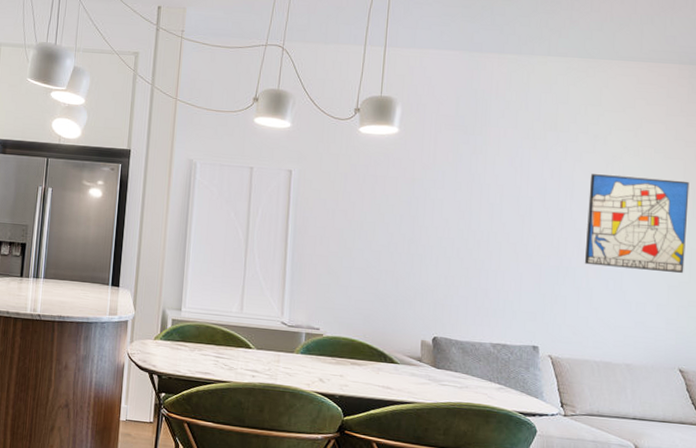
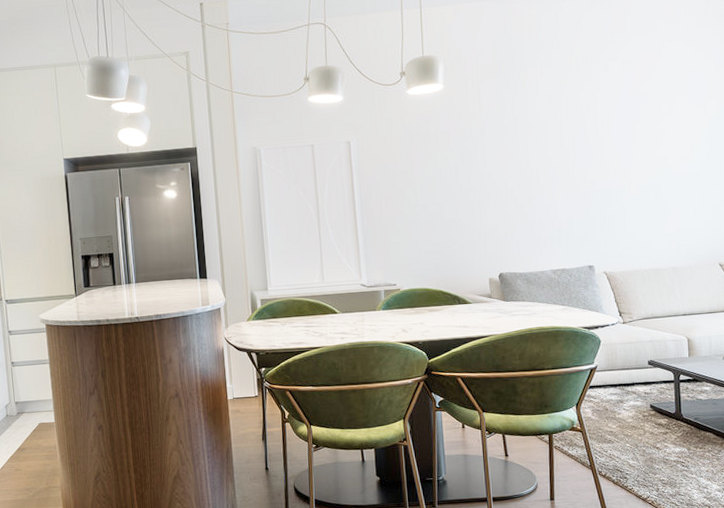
wall art: present [584,174,690,273] -> none [623,90,715,183]

